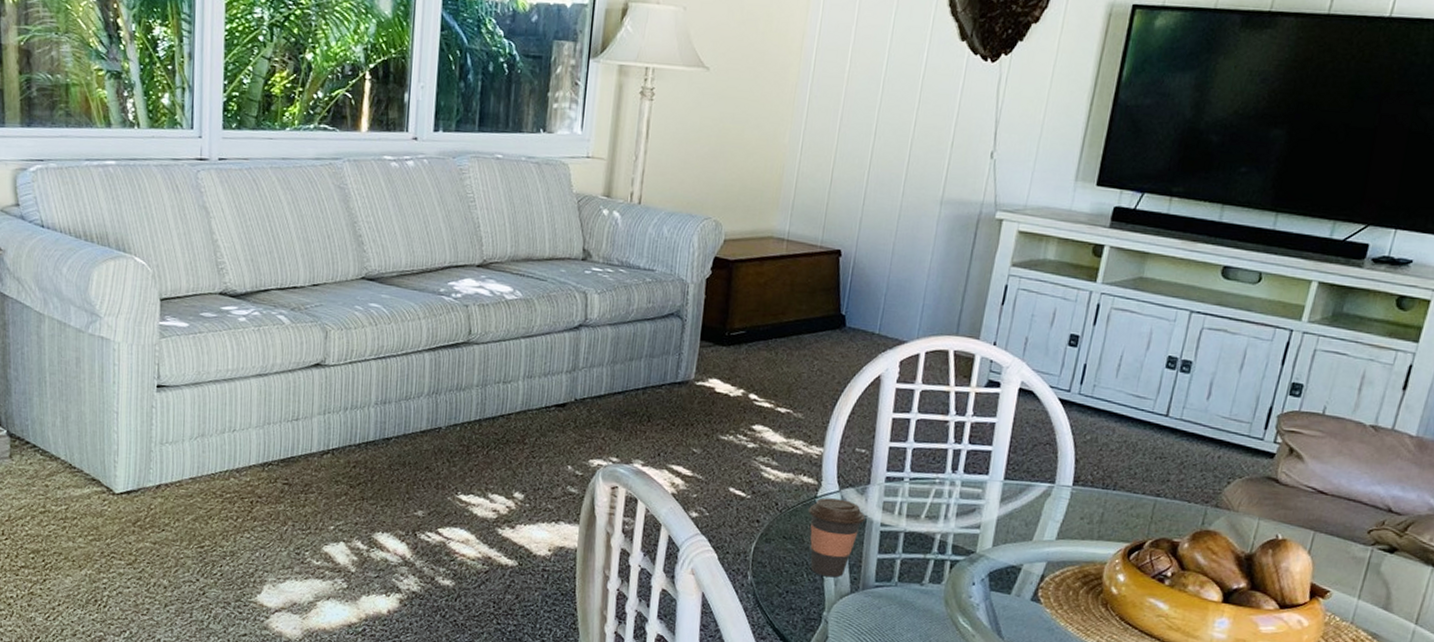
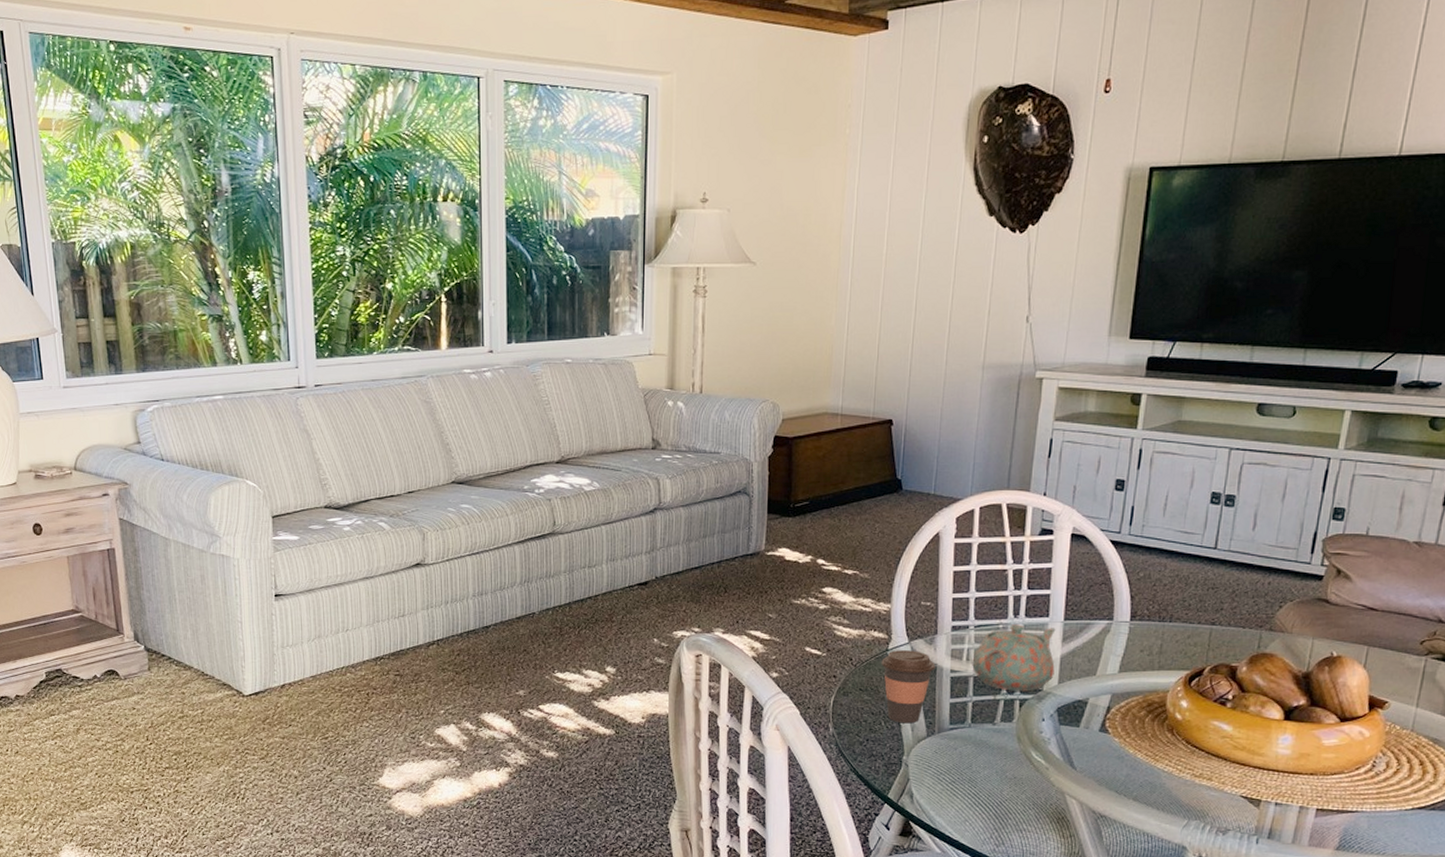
teapot: none [903,480,995,553] -> present [972,624,1056,692]

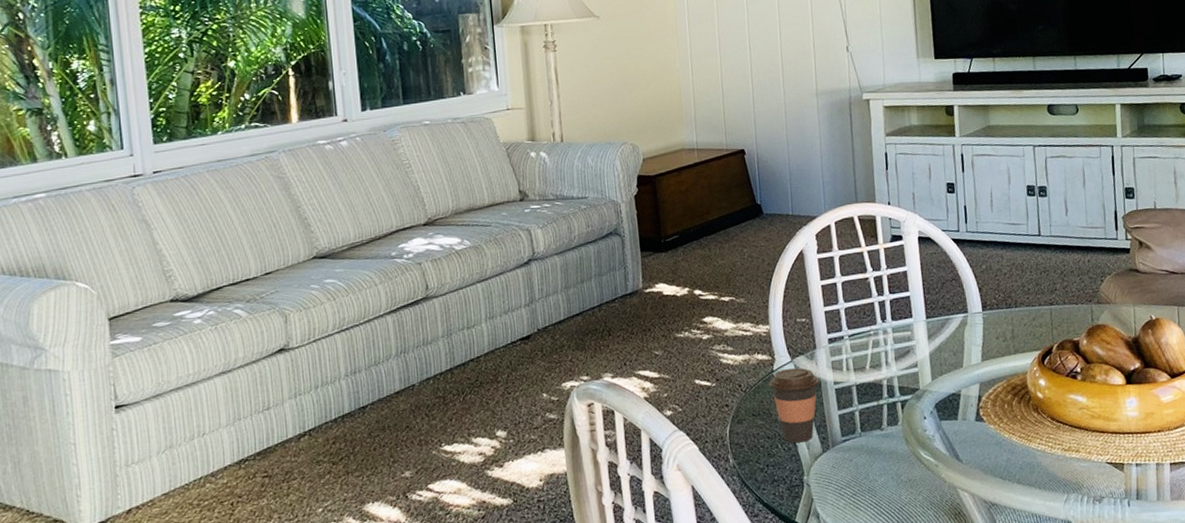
teapot: present [972,624,1056,692] -> none [852,327,927,394]

